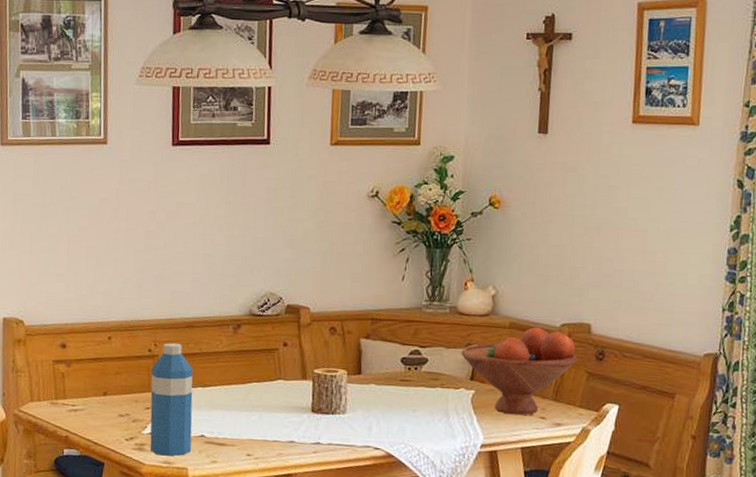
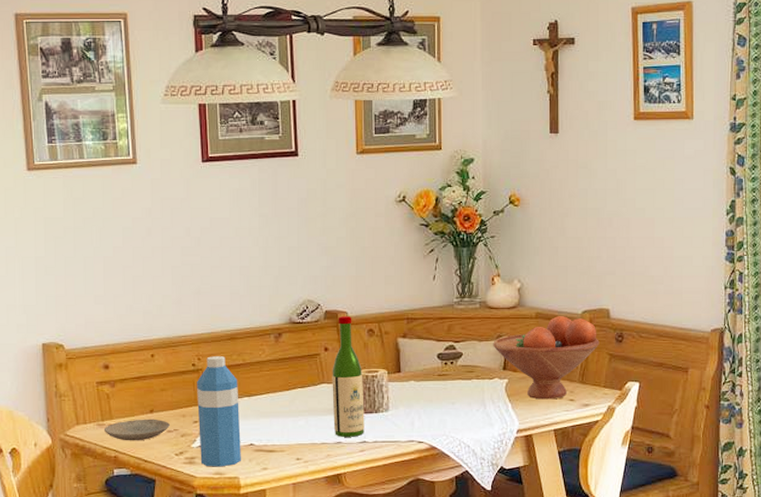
plate: none [56,401,123,423] -> present [103,419,171,441]
wine bottle: none [287,311,322,438] -> present [332,315,365,437]

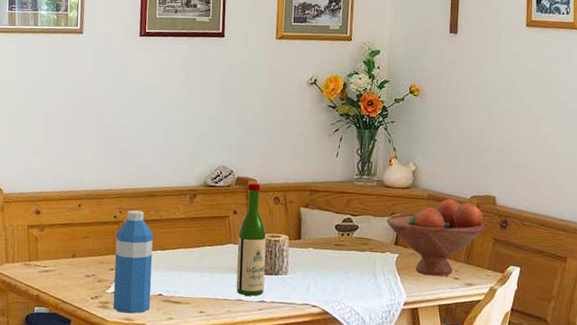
plate: present [103,419,171,441] -> none [29,262,90,283]

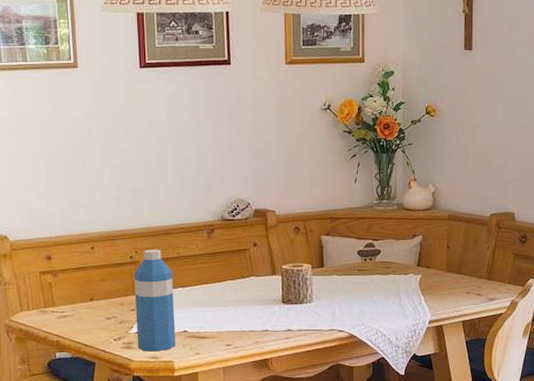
wine bottle: present [236,183,267,296] -> none [260,214,290,326]
fruit bowl: present [387,199,485,277] -> none [408,218,505,294]

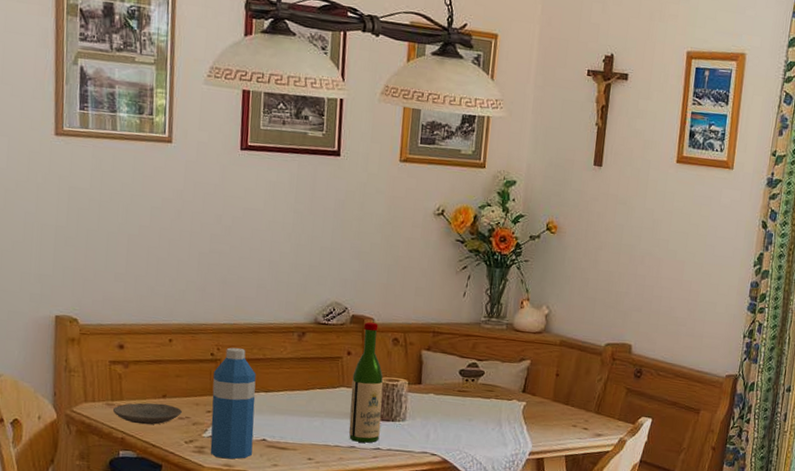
plate: none [46,306,110,327] -> present [112,402,183,425]
wine bottle: none [260,214,290,326] -> present [348,322,384,443]

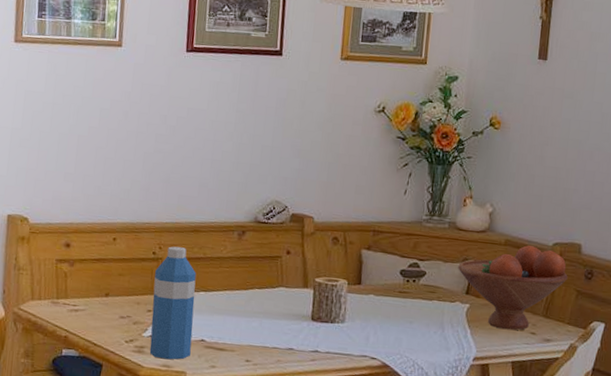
plate: present [112,402,183,425] -> none [57,301,124,324]
wine bottle: present [348,322,384,443] -> none [287,220,323,345]
fruit bowl: none [515,346,619,427] -> present [458,245,568,331]

